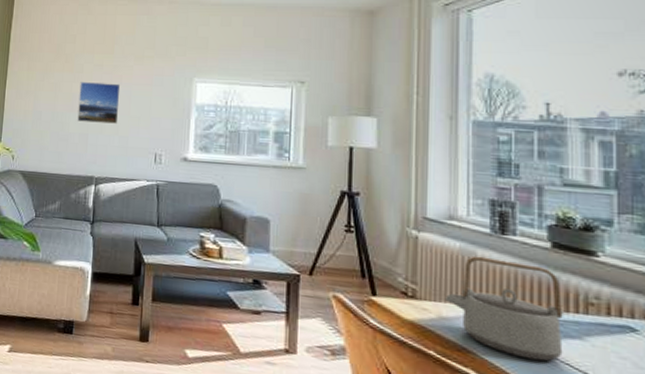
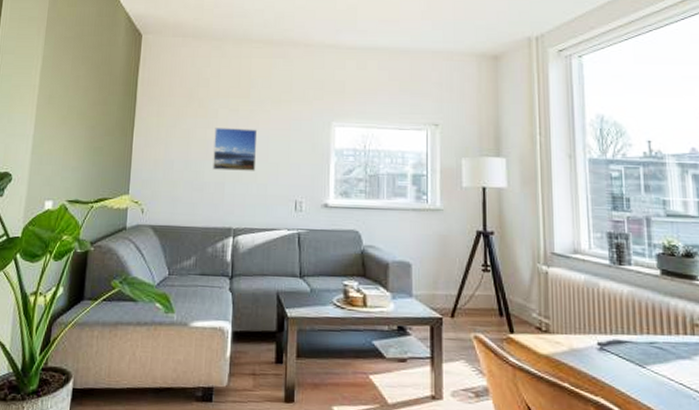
teapot: present [444,256,563,362] -> none [574,287,677,384]

